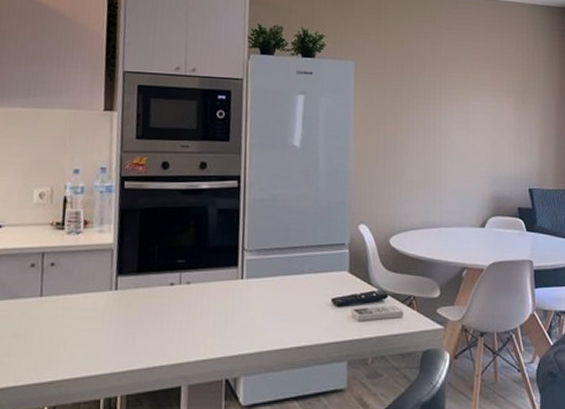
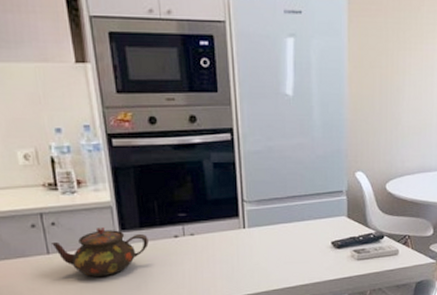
teapot: none [45,269,144,326] -> present [50,226,149,277]

